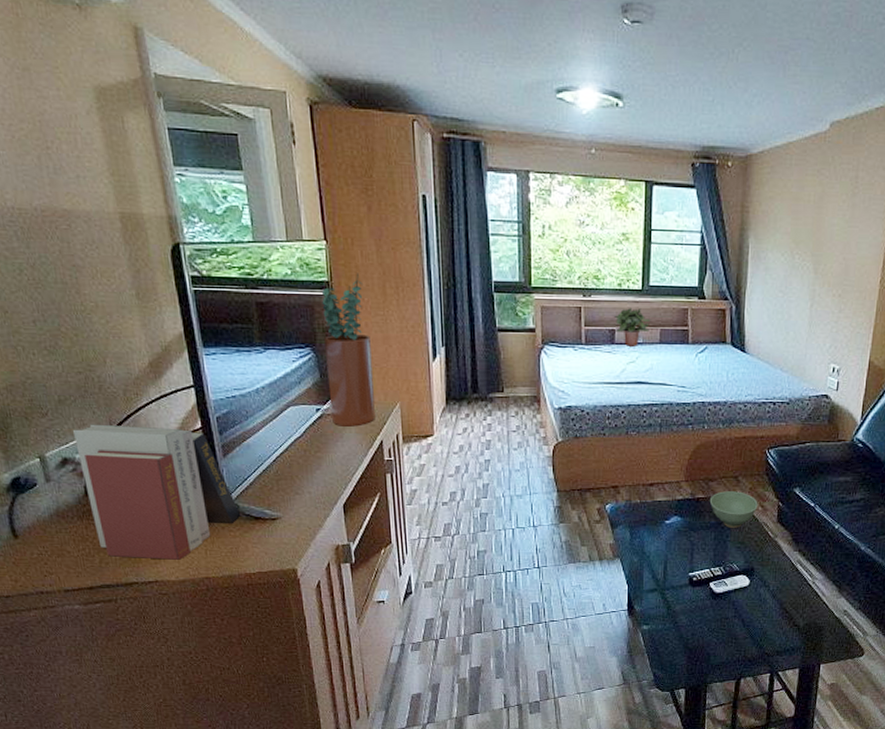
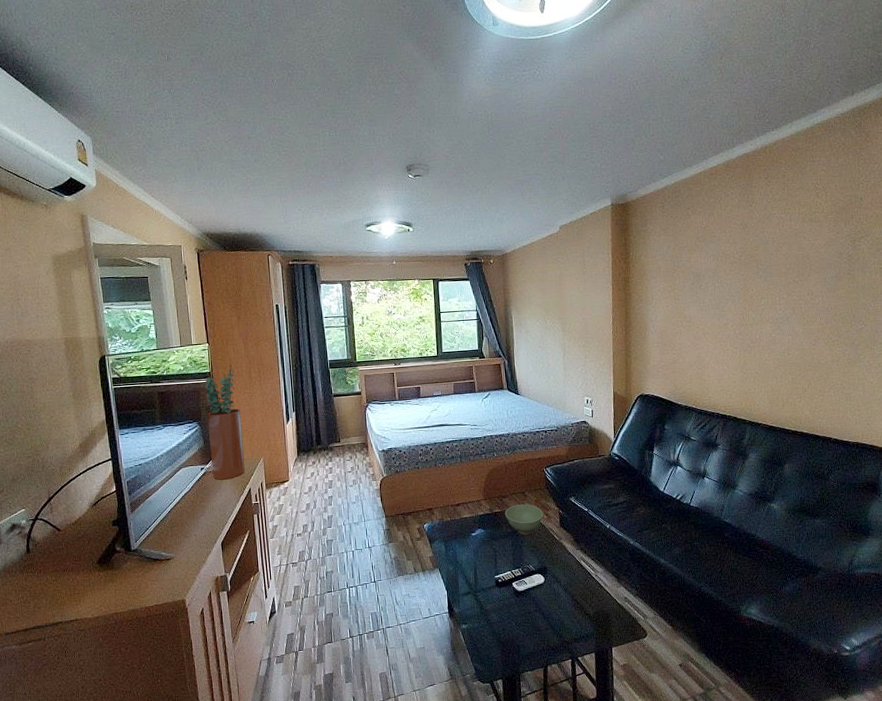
books: present [72,424,241,560] -> none [20,493,144,602]
potted plant: present [614,308,651,346] -> none [419,369,446,399]

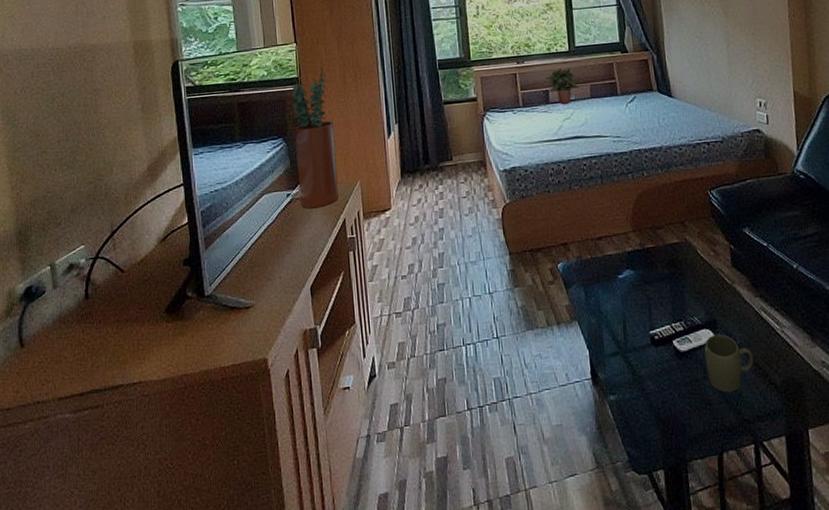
potted plant: none [419,369,446,399] -> present [547,68,581,104]
bowl: present [504,504,543,536] -> none [659,237,710,278]
mug: none [536,578,573,622] -> present [704,334,754,393]

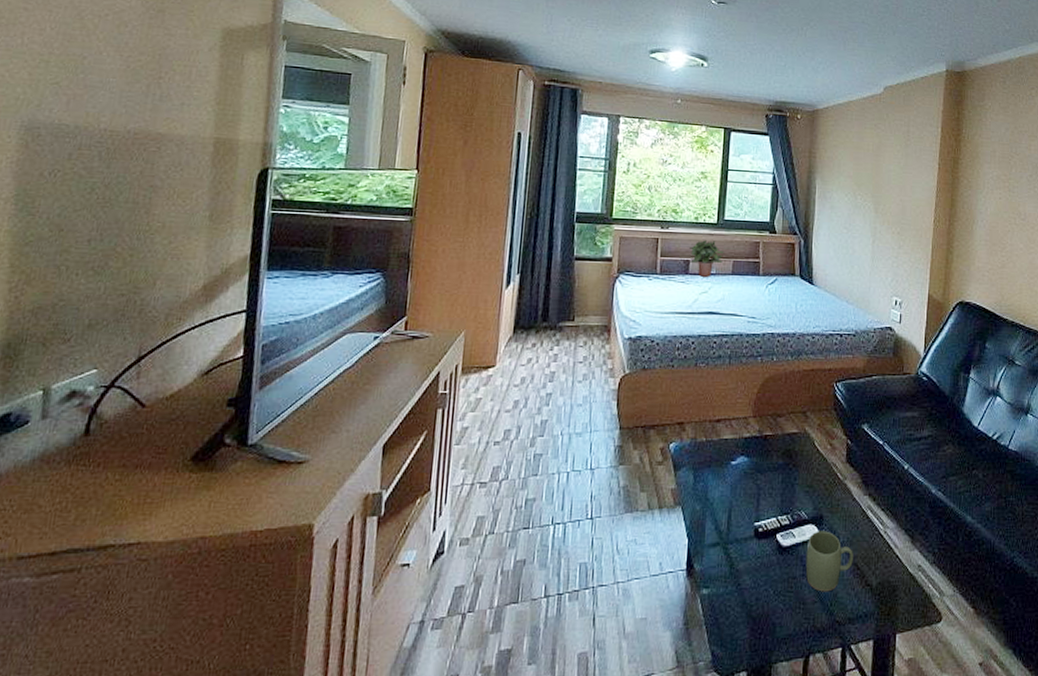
vase: present [292,67,339,209] -> none [389,201,448,356]

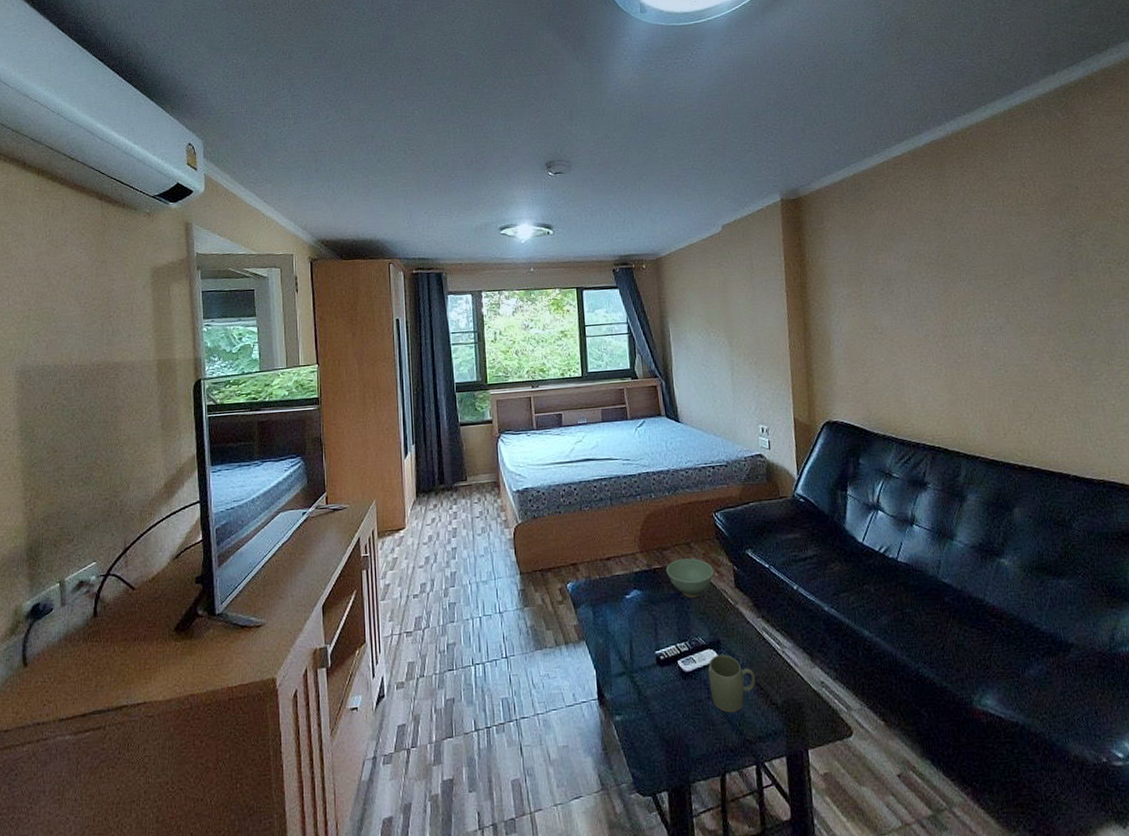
potted plant: present [690,240,725,277] -> none [560,393,593,428]
bowl: none [777,428,827,470] -> present [665,558,714,599]

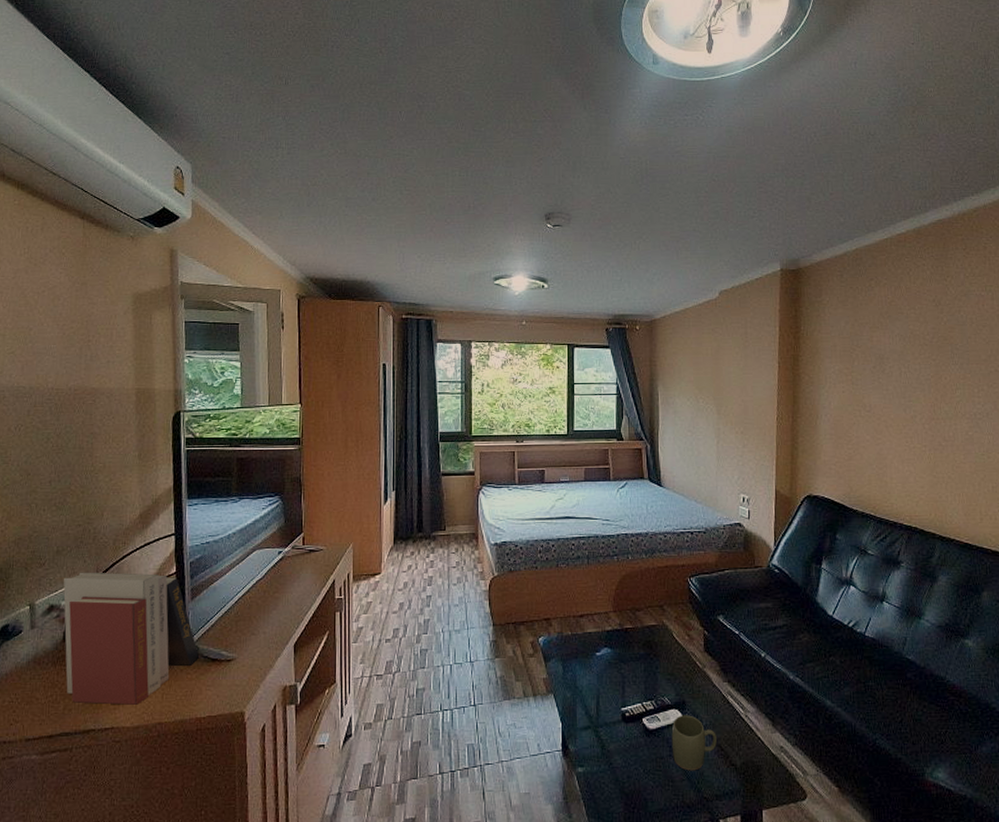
books: none [91,543,229,679] -> present [63,572,200,705]
bowl: present [665,558,714,599] -> none [637,620,684,660]

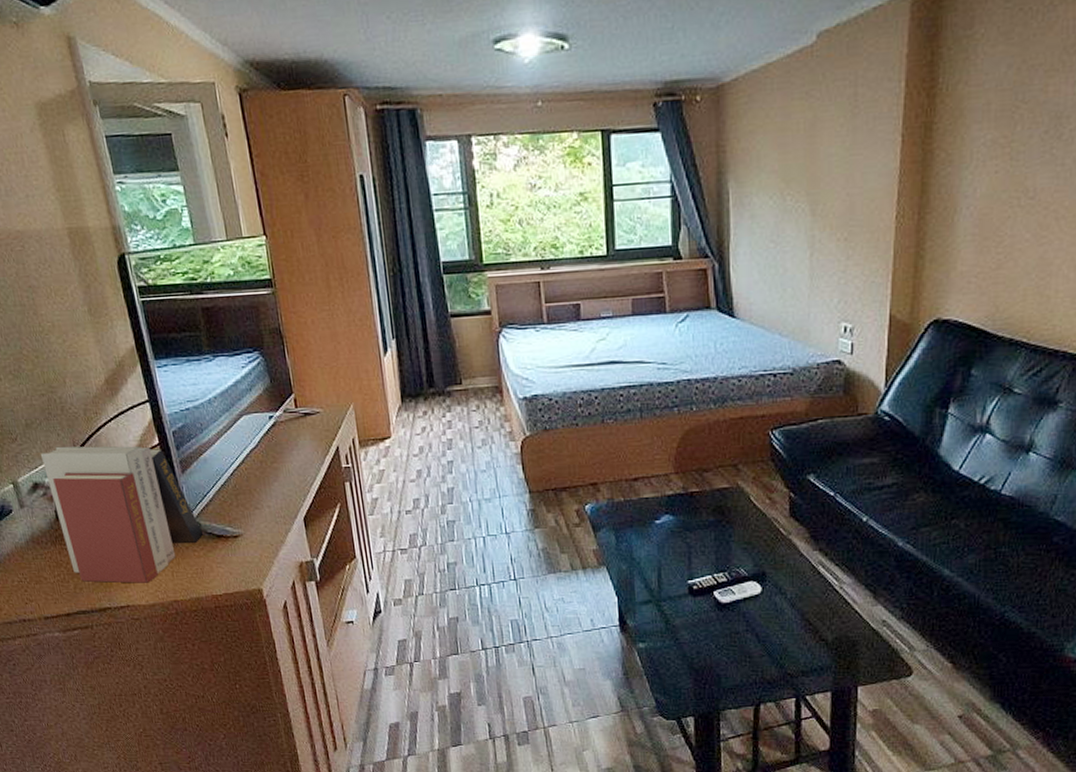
mug: present [671,715,717,771] -> none [748,587,804,647]

